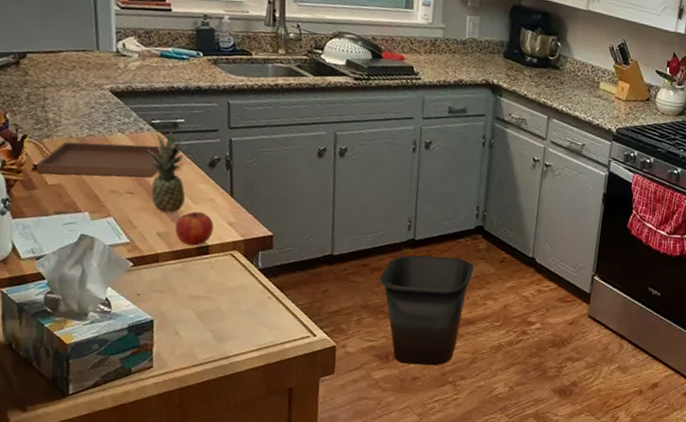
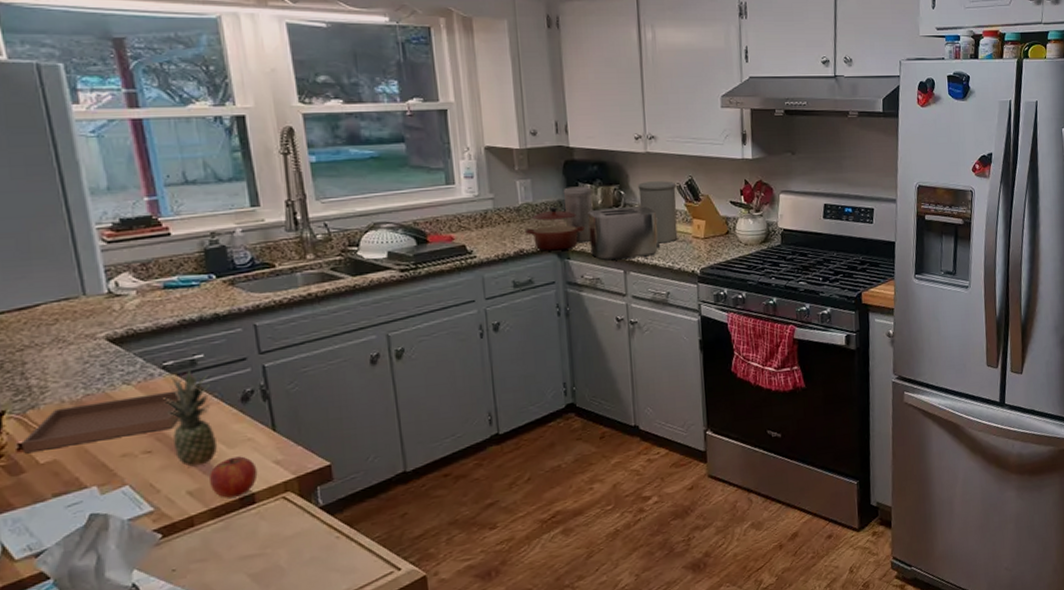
waste bin: present [380,255,474,366] -> none [466,444,572,578]
saucepan: none [466,46,520,88] -> present [524,207,585,251]
canister: none [504,30,532,85] -> present [563,186,593,243]
toaster: none [521,55,586,108] -> present [588,205,661,262]
canister: none [573,37,609,99] -> present [638,181,678,244]

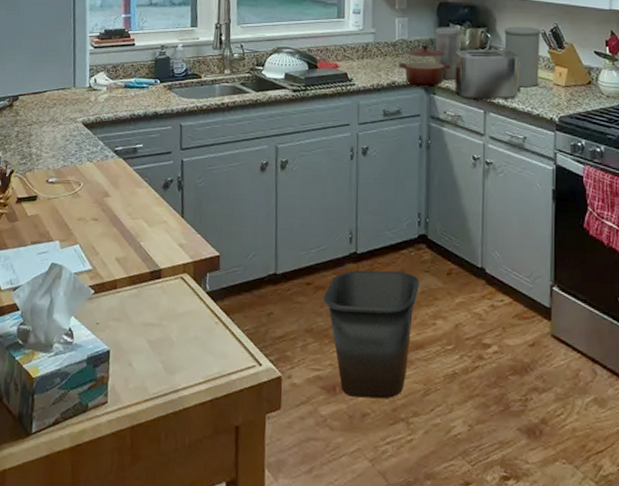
tray: present [21,390,181,454] -> none [19,171,123,206]
fruit: present [163,370,218,467] -> none [111,156,145,238]
fruit: present [208,456,258,498] -> none [131,235,166,270]
waste bin: none [466,444,572,578] -> present [324,270,419,399]

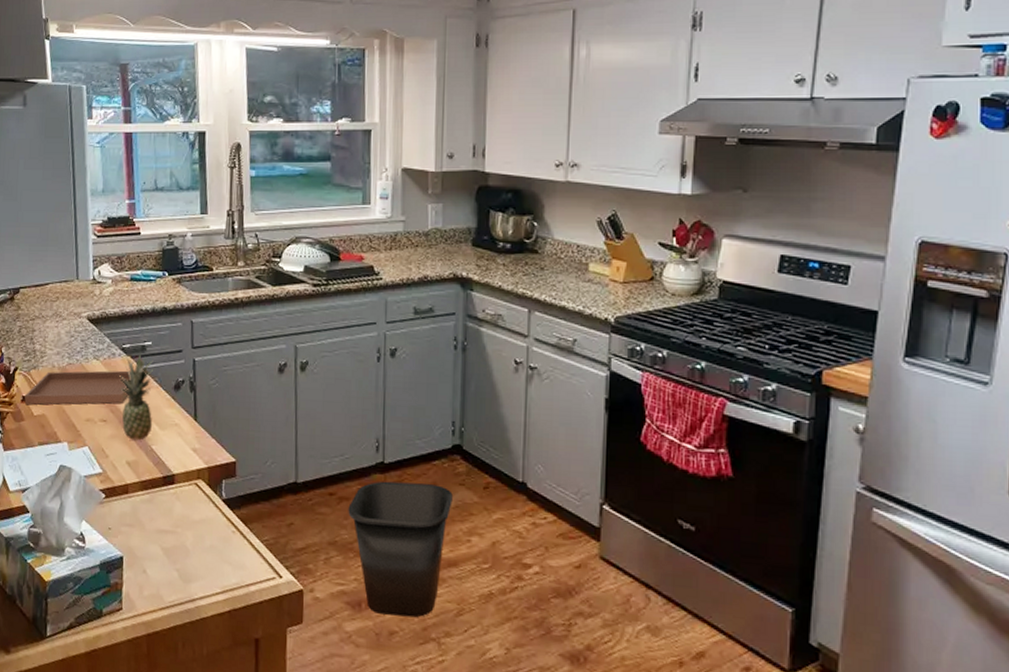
tray: none [19,171,123,206] -> present [24,370,131,405]
fruit: none [111,156,145,238] -> present [119,355,154,441]
saucepan: present [398,45,451,86] -> none [430,234,491,281]
canister: present [435,27,461,81] -> none [473,214,503,275]
toaster: present [455,49,521,101] -> none [495,239,572,298]
canister: present [504,26,540,88] -> none [553,214,596,284]

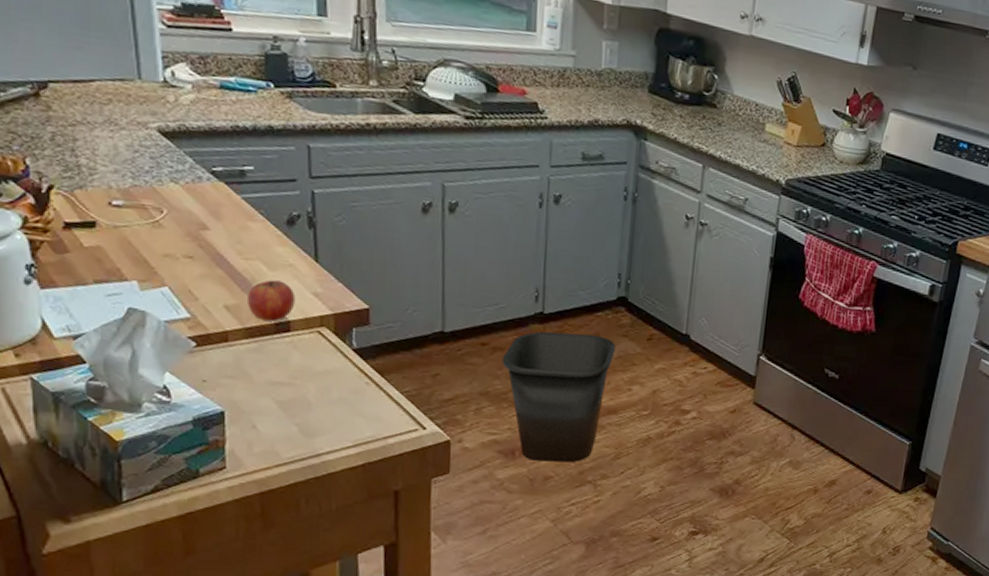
tray: present [24,370,131,405] -> none [67,193,226,238]
fruit: present [119,355,154,441] -> none [209,181,259,282]
fruit: none [142,438,179,475] -> present [246,280,296,321]

